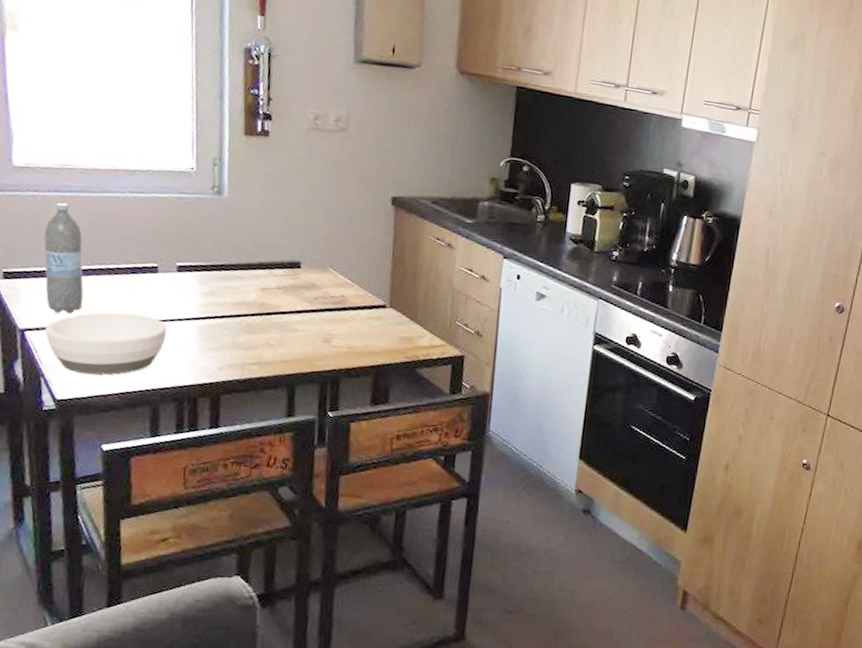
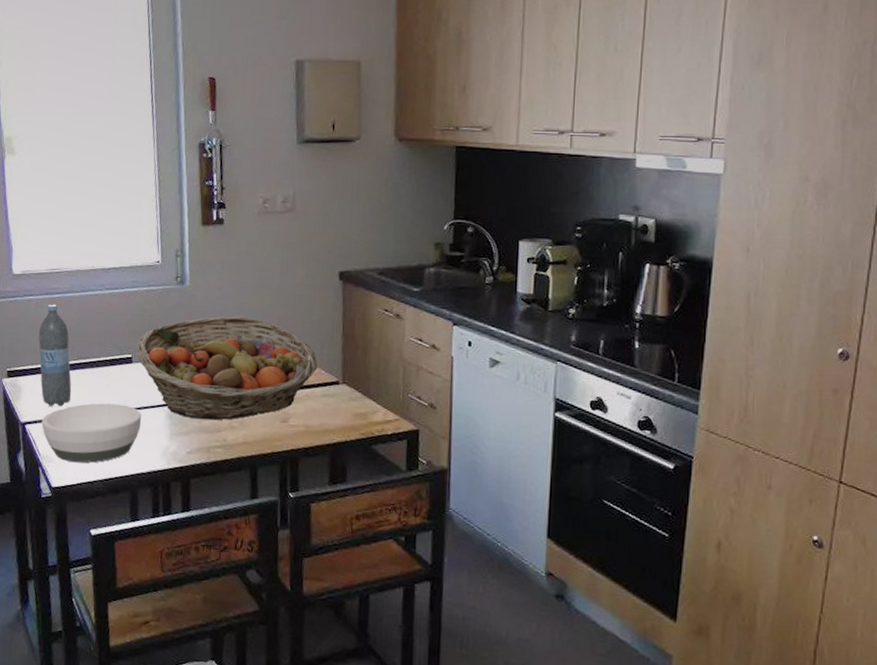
fruit basket: none [164,231,365,338] -> present [137,316,318,420]

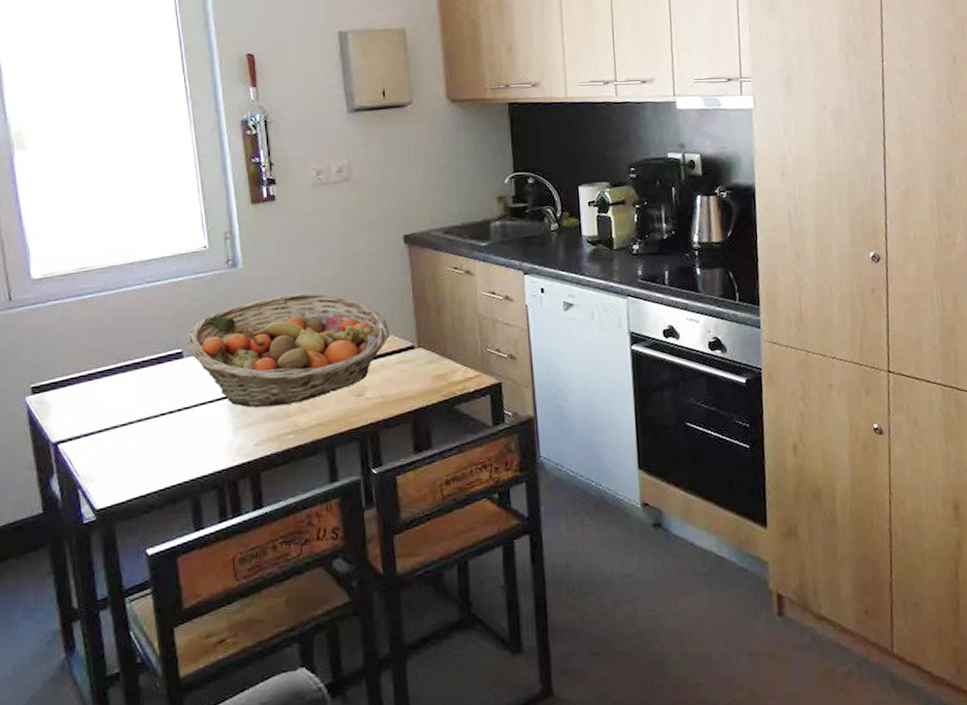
water bottle: present [38,304,72,406] -> none [68,306,113,419]
bowl: present [41,403,141,463] -> none [78,404,198,477]

